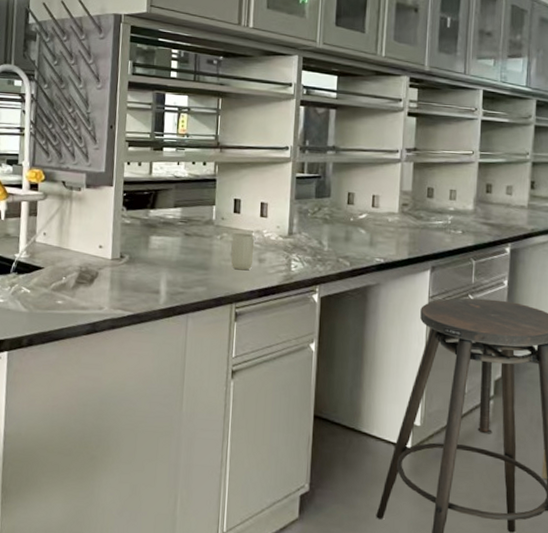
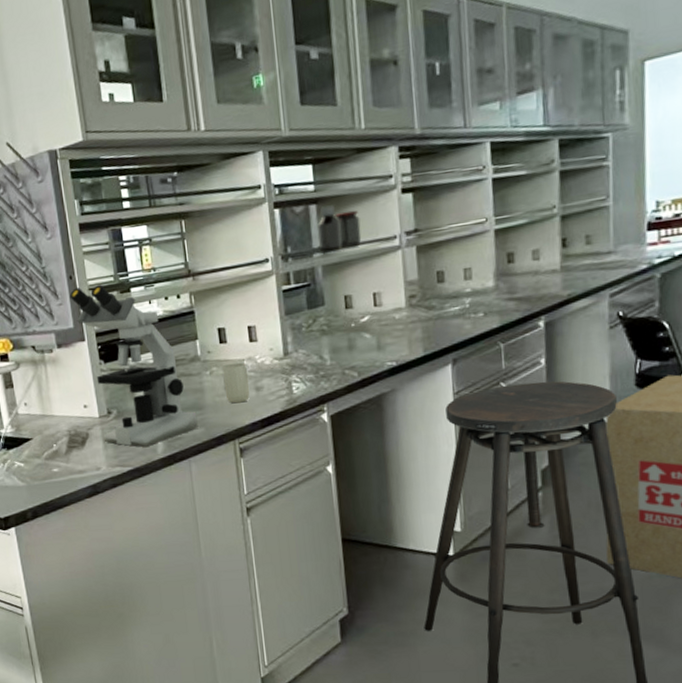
microscope: none [107,137,202,295] -> present [69,285,198,447]
bottle: none [332,112,354,153] -> present [317,205,343,253]
jar: none [349,120,370,153] -> present [334,210,362,249]

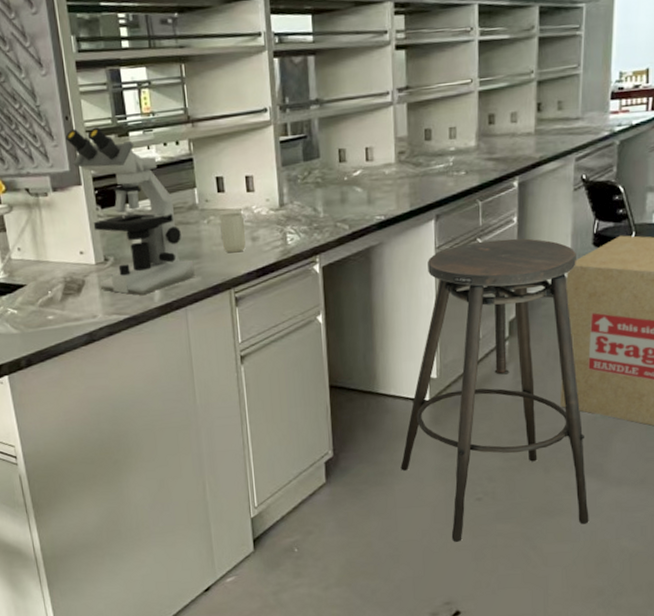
bottle: present [317,205,343,253] -> none [314,57,338,106]
jar: present [334,210,362,249] -> none [331,64,357,102]

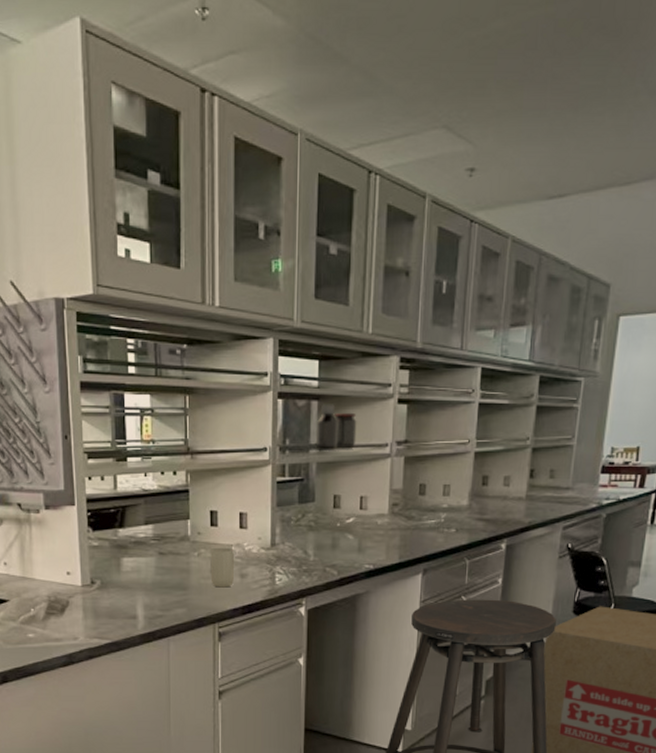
microscope: present [65,127,195,295] -> none [63,449,181,621]
bottle: none [314,57,338,106] -> present [315,404,338,450]
jar: none [331,64,357,102] -> present [333,412,357,449]

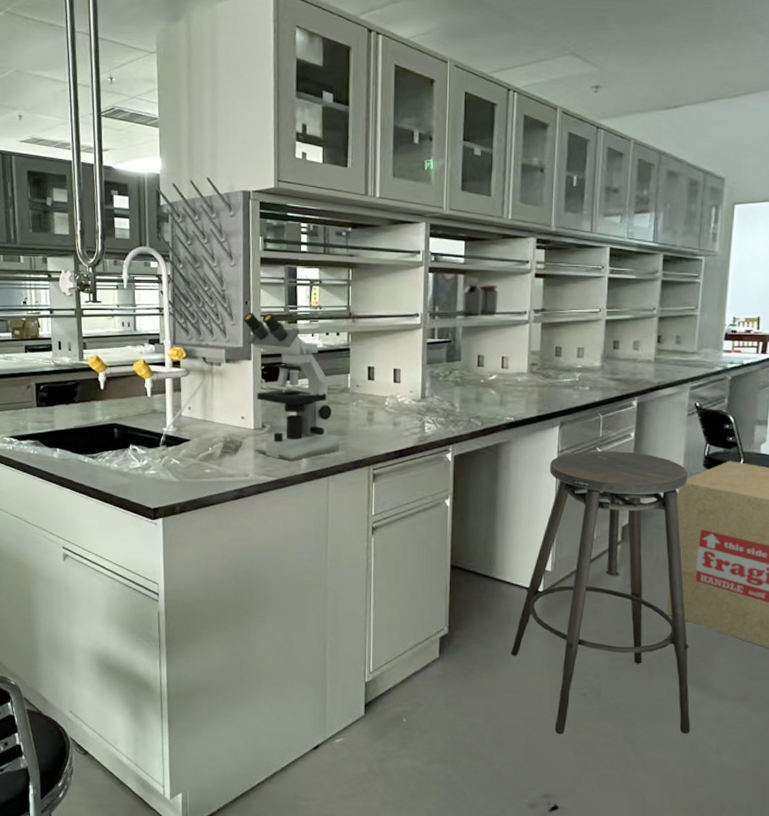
microscope: none [63,449,181,621] -> present [243,313,340,461]
cup: present [210,547,234,588] -> none [367,398,388,434]

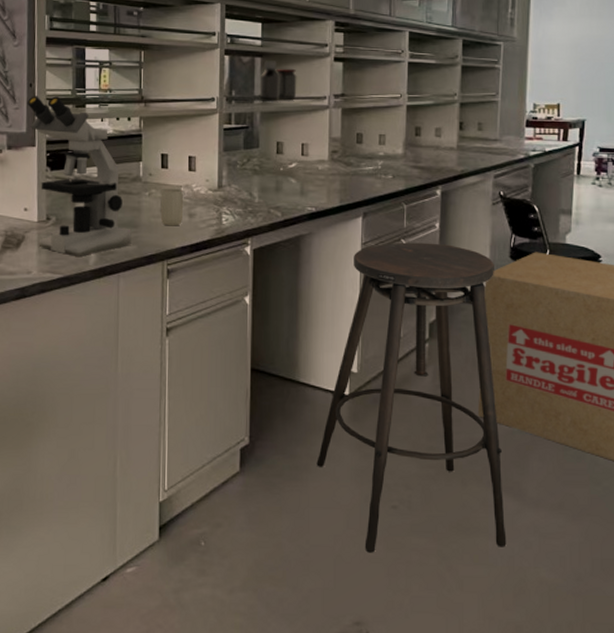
cup: none [367,398,388,434] -> present [160,188,183,226]

